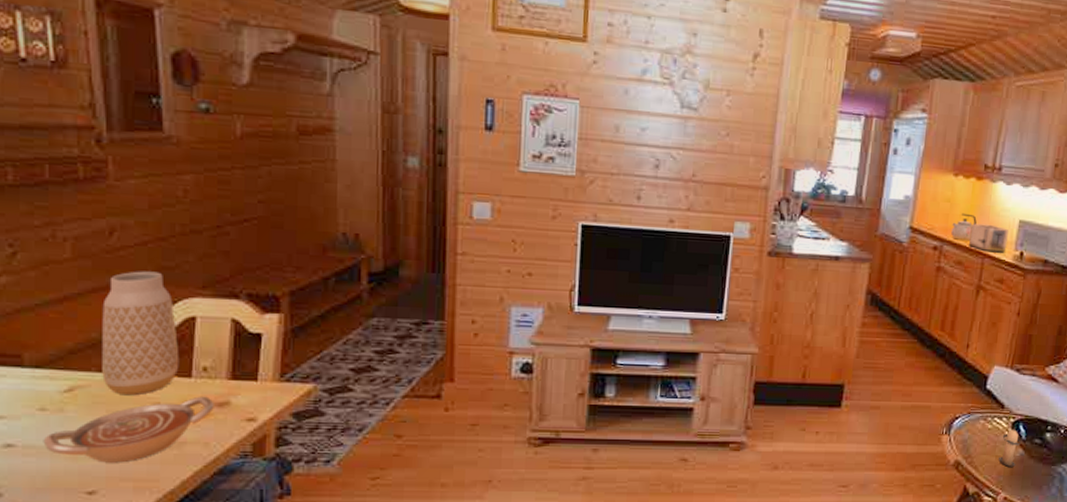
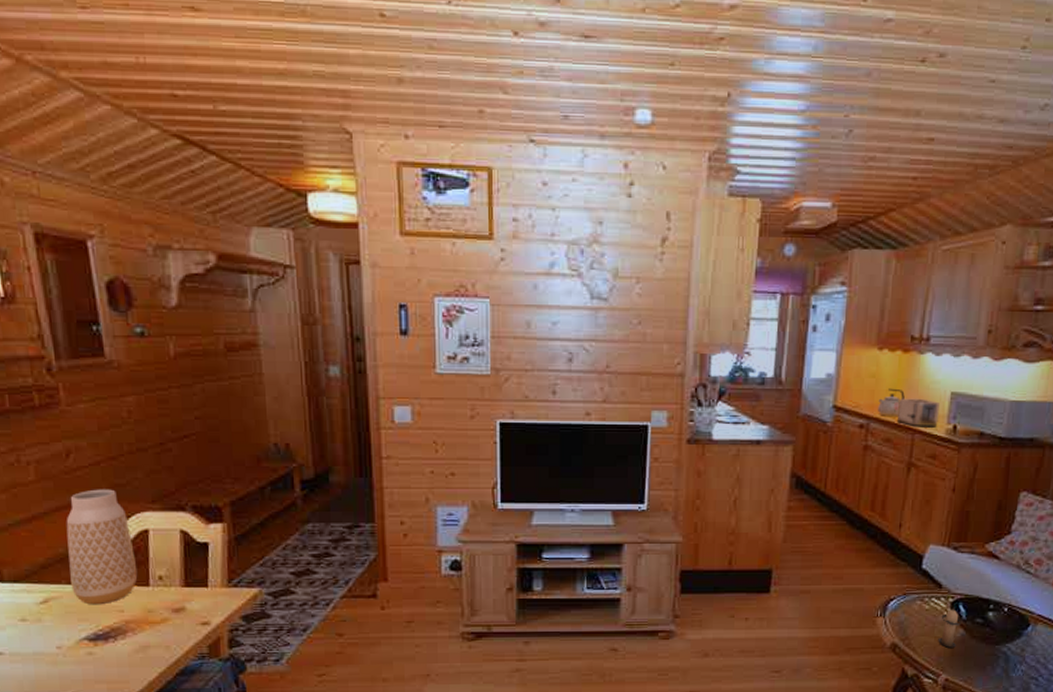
bowl: present [43,396,214,463] -> none [26,603,172,667]

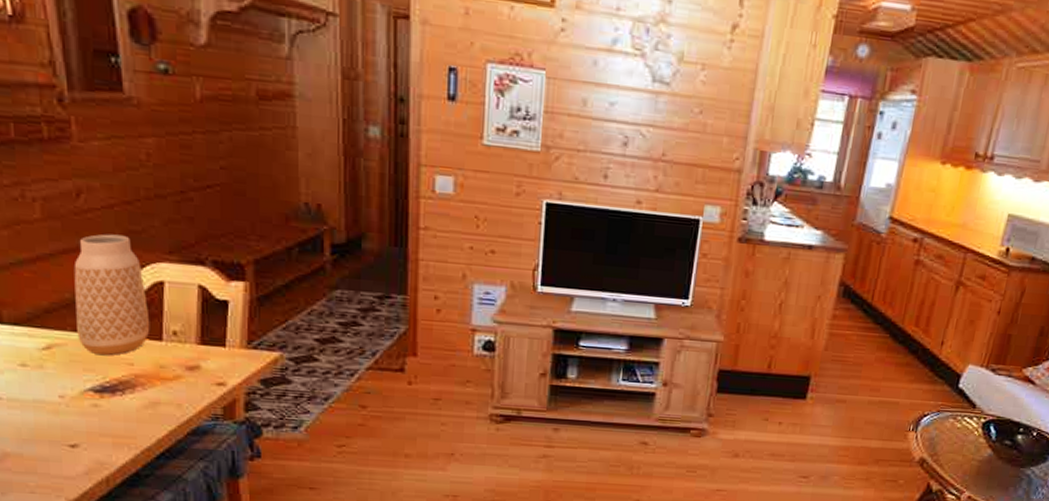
kettle: present [878,388,905,418] -> none [933,204,962,235]
toaster: present [896,398,940,428] -> none [951,215,996,248]
candle: present [938,608,961,649] -> none [965,428,991,468]

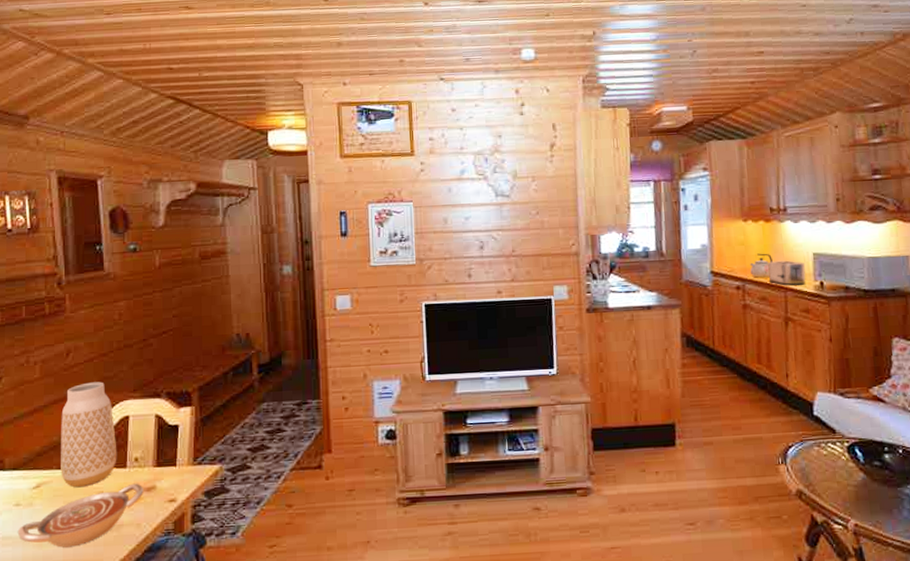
bowl: none [25,359,185,419] -> present [17,483,144,548]
kettle: none [933,204,962,235] -> present [750,253,773,279]
toaster: none [951,215,996,248] -> present [768,260,806,286]

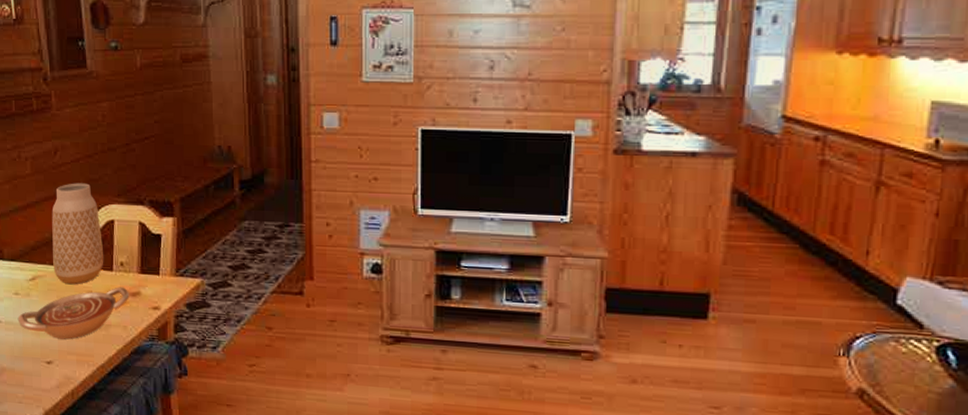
kettle: present [750,253,773,279] -> none [837,97,871,130]
toaster: present [768,260,806,286] -> none [861,108,916,142]

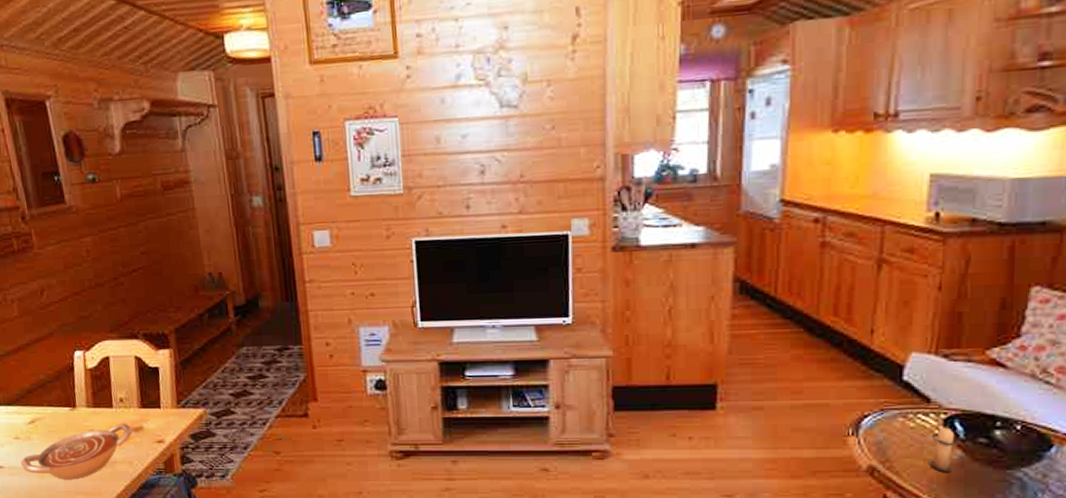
vase: present [52,183,104,285] -> none [44,321,103,425]
candle: none [919,353,950,402] -> present [928,425,959,473]

